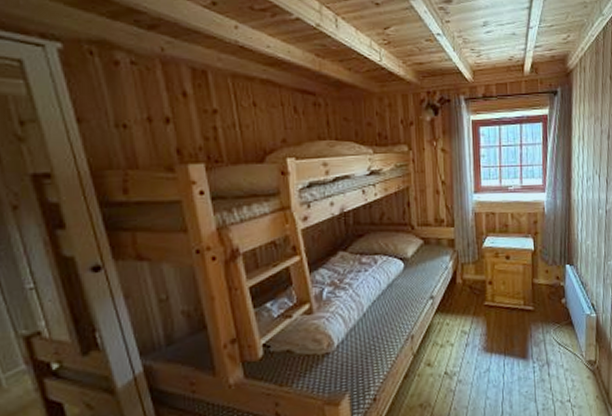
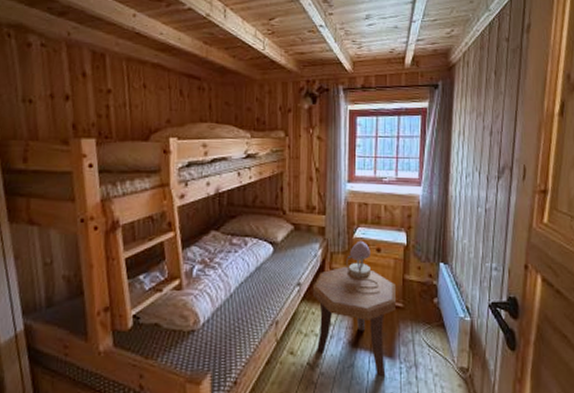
side table: none [445,275,527,377] -> present [312,266,396,376]
table lamp: none [476,249,511,301] -> present [345,240,380,294]

